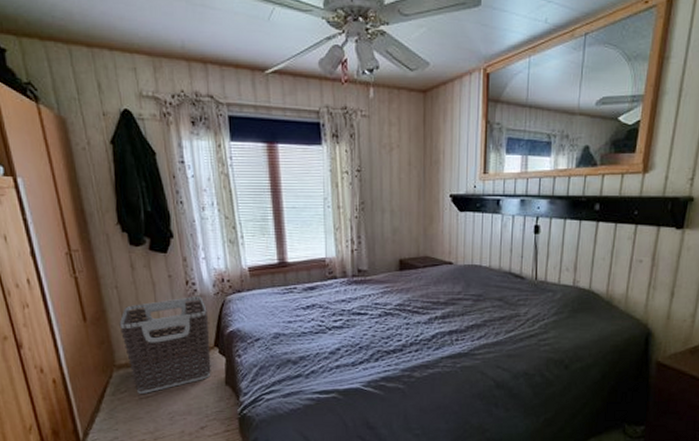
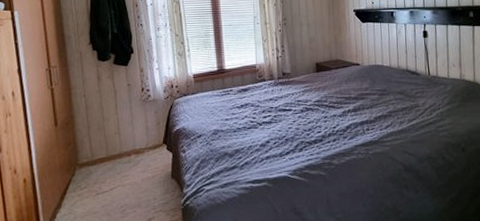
clothes hamper: present [119,297,211,394] -> none [84,101,160,189]

